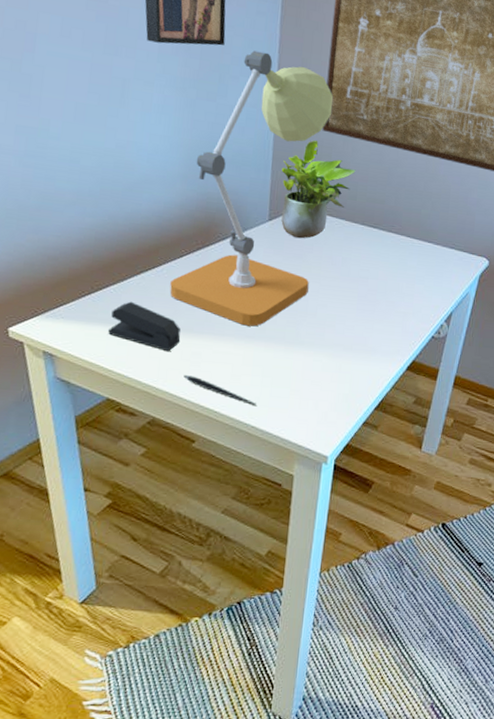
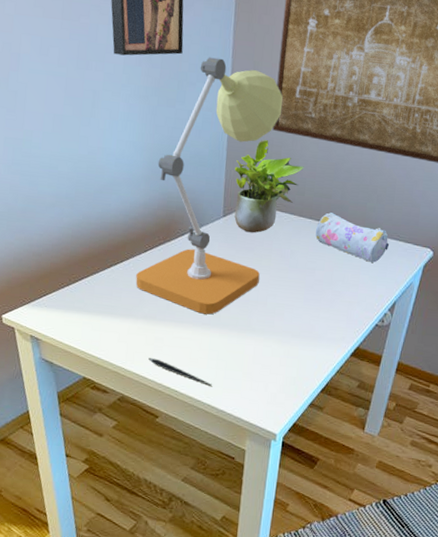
stapler: present [108,301,181,352] -> none [84,292,146,337]
pencil case: none [368,219,444,272] -> present [315,212,389,263]

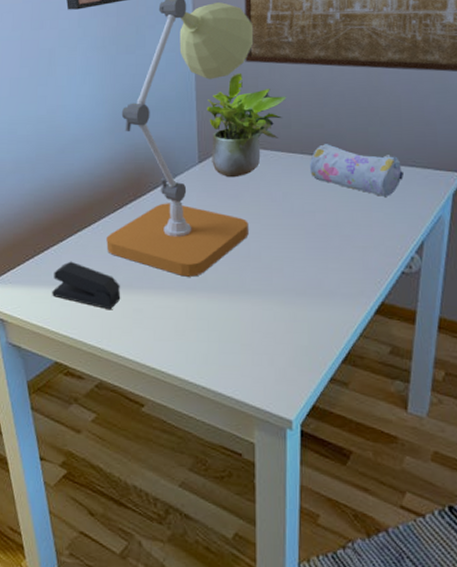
stapler: none [84,292,146,337] -> present [52,261,121,310]
pen: present [148,358,213,386] -> none [127,334,206,363]

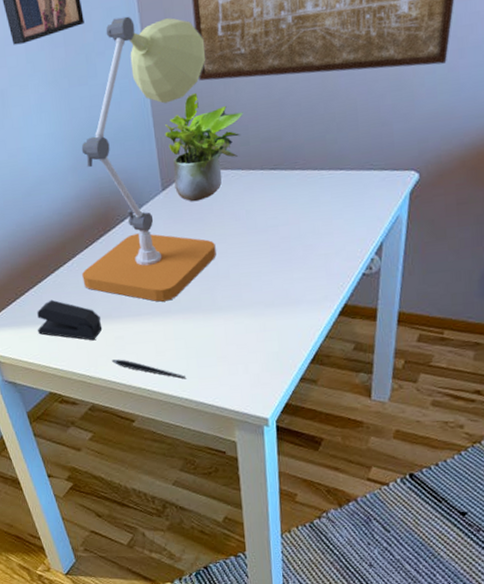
pen: none [127,334,206,363] -> present [112,359,187,378]
pencil case: present [310,144,403,196] -> none [270,156,362,203]

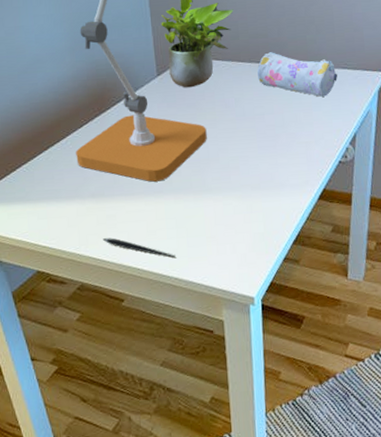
stapler: present [37,299,103,341] -> none [28,176,95,219]
pencil case: none [270,156,362,203] -> present [257,52,338,97]

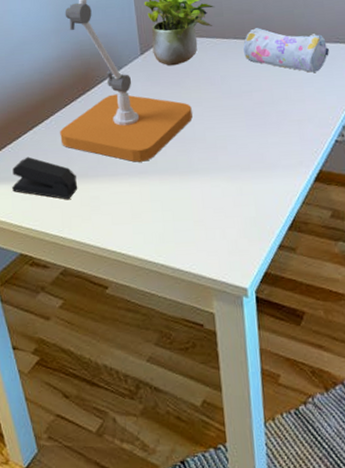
stapler: none [28,176,95,219] -> present [12,156,78,200]
pen: present [103,238,177,258] -> none [86,220,163,243]

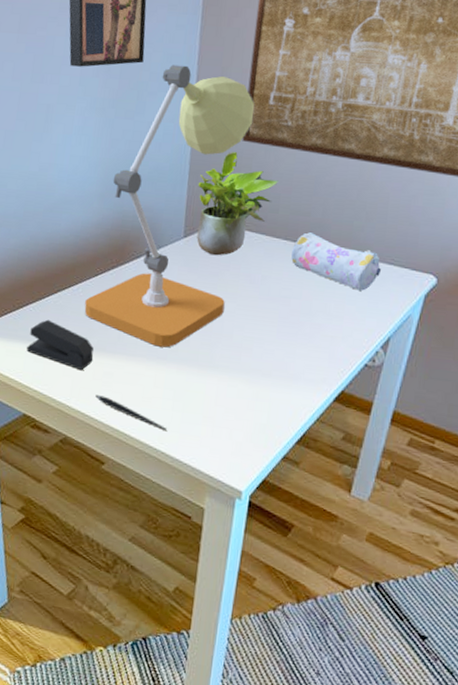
pen: none [86,220,163,243] -> present [95,395,168,431]

